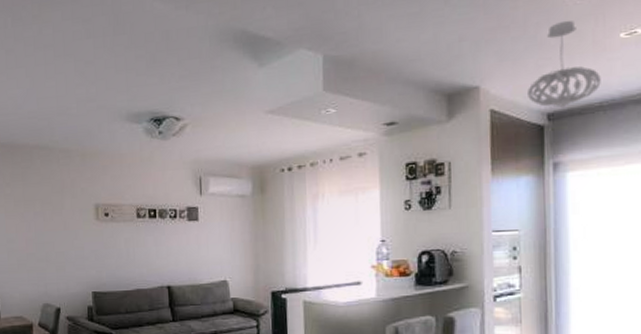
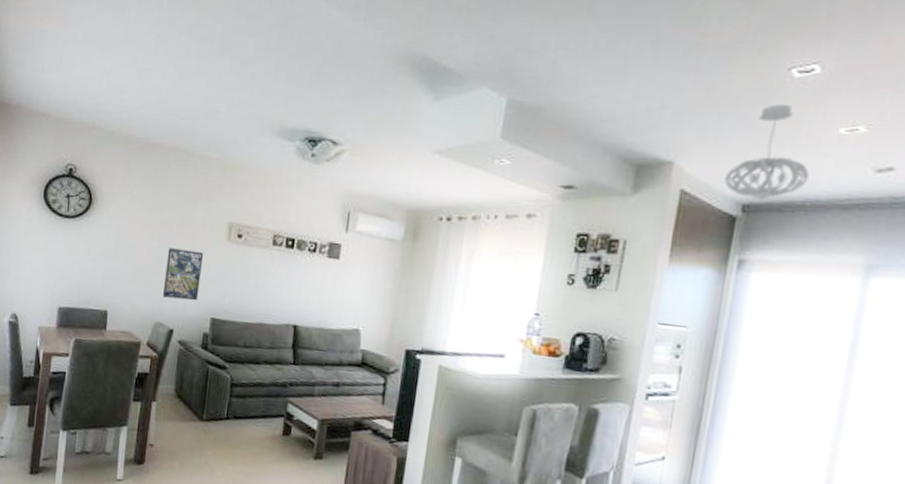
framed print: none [44,234,78,280] -> present [162,248,204,301]

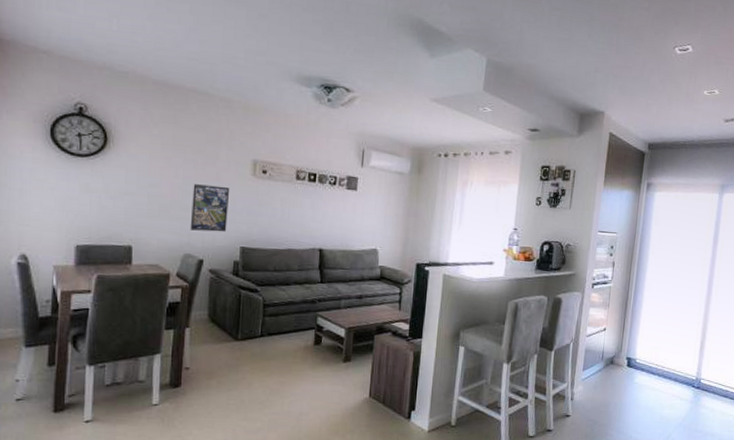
pendant light: present [724,103,809,201] -> none [637,72,688,141]

